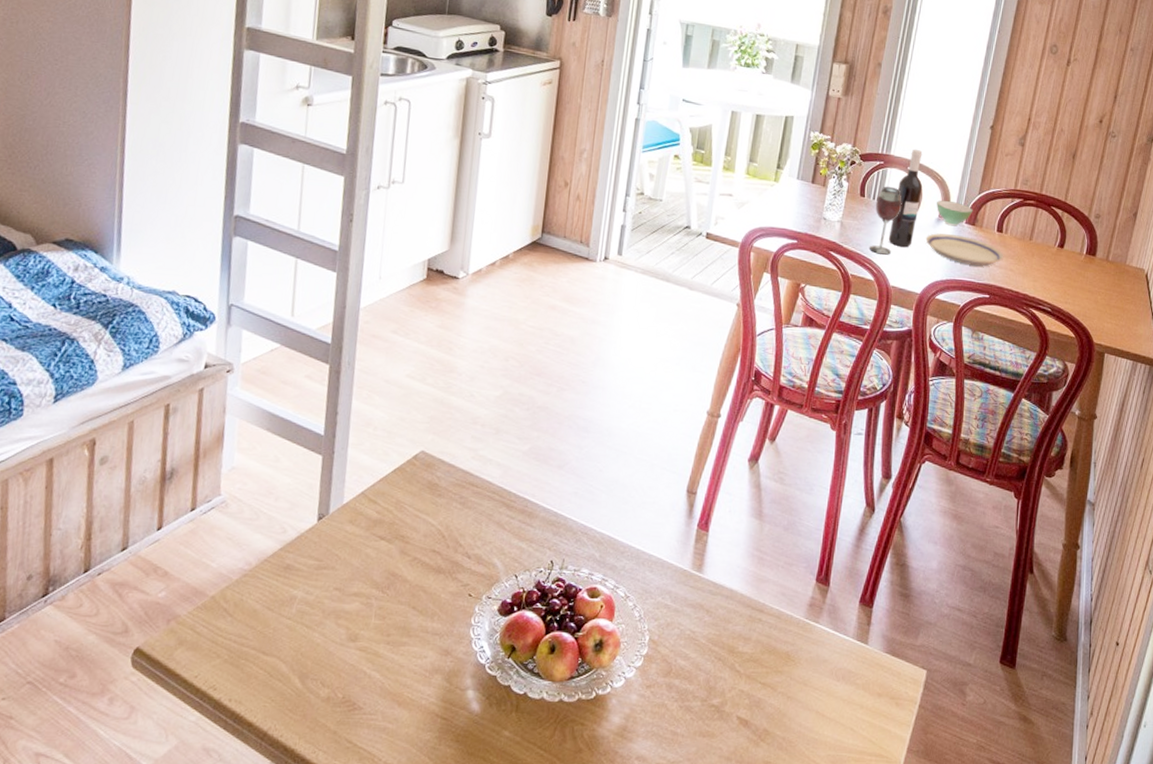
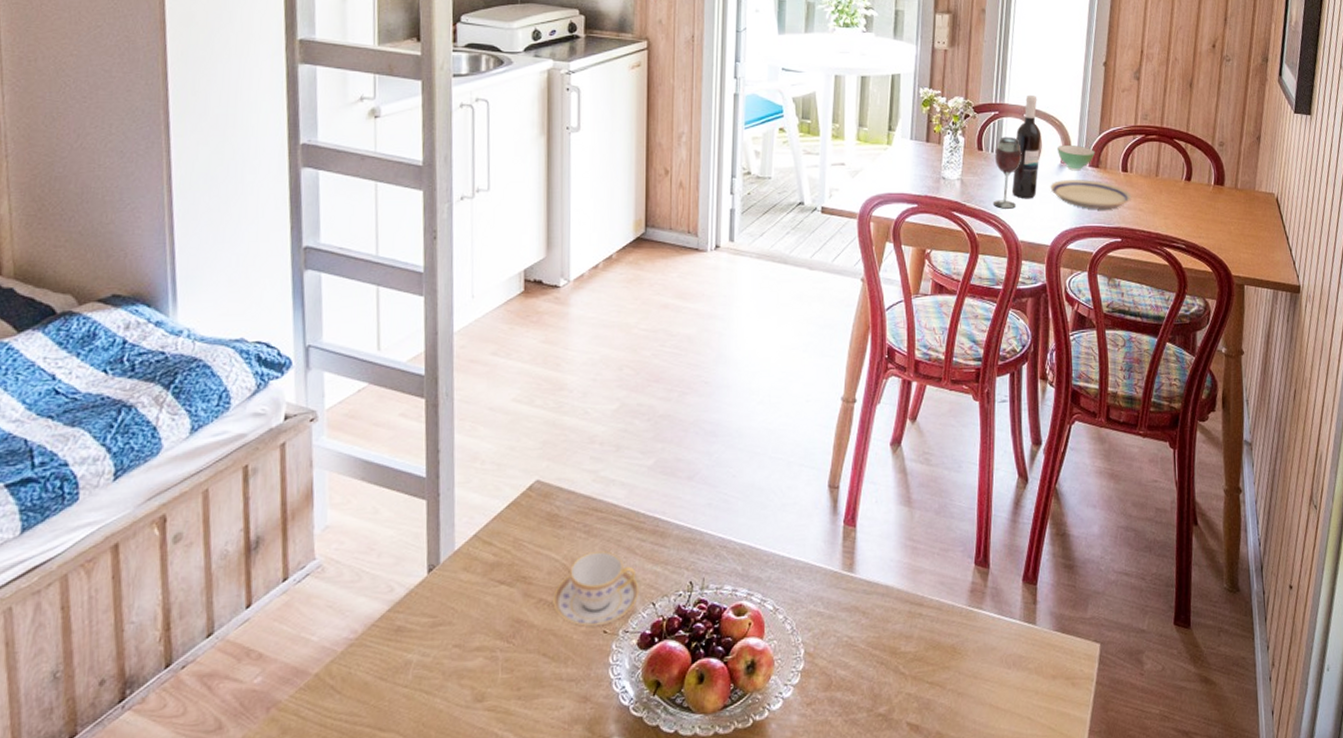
teacup: none [426,522,505,589] -> present [553,551,639,627]

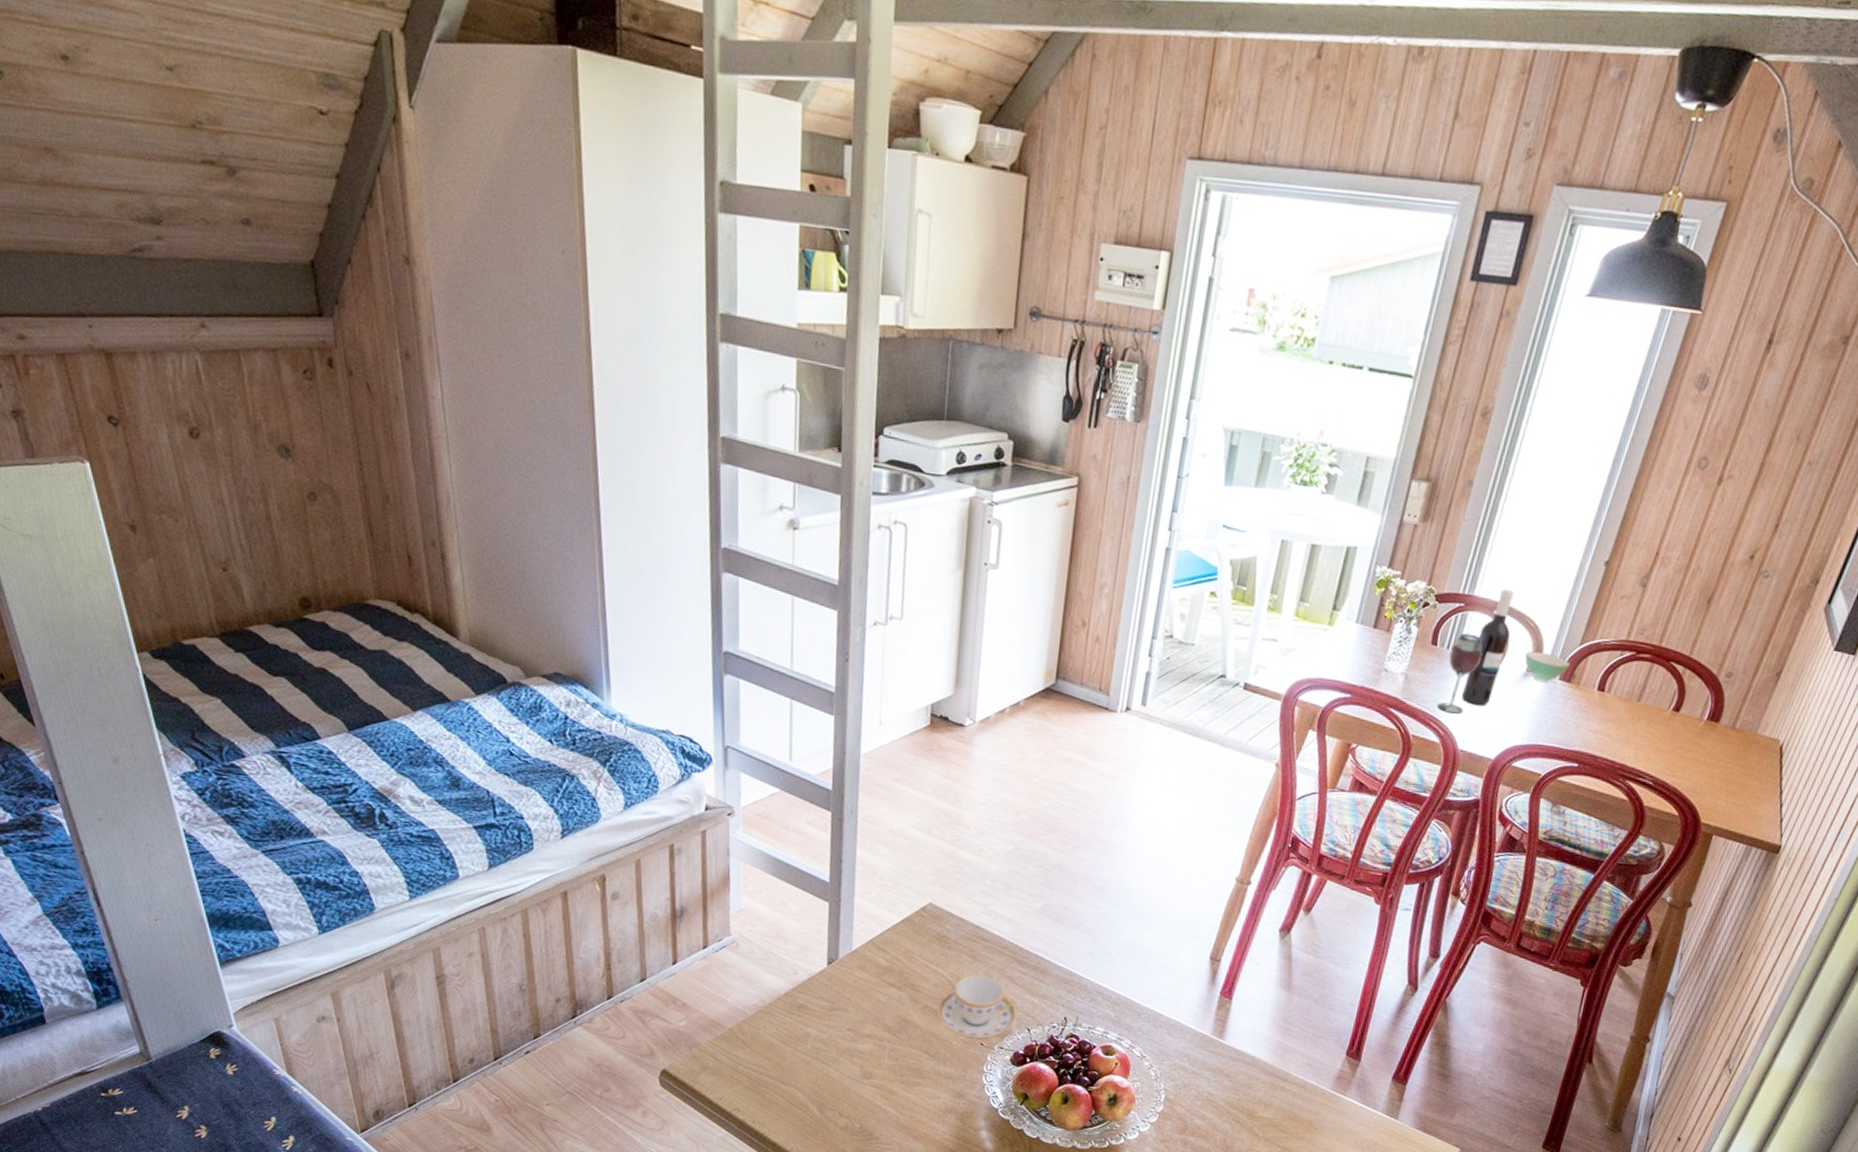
plate: present [1050,180,1132,209] -> none [1507,690,1603,730]

